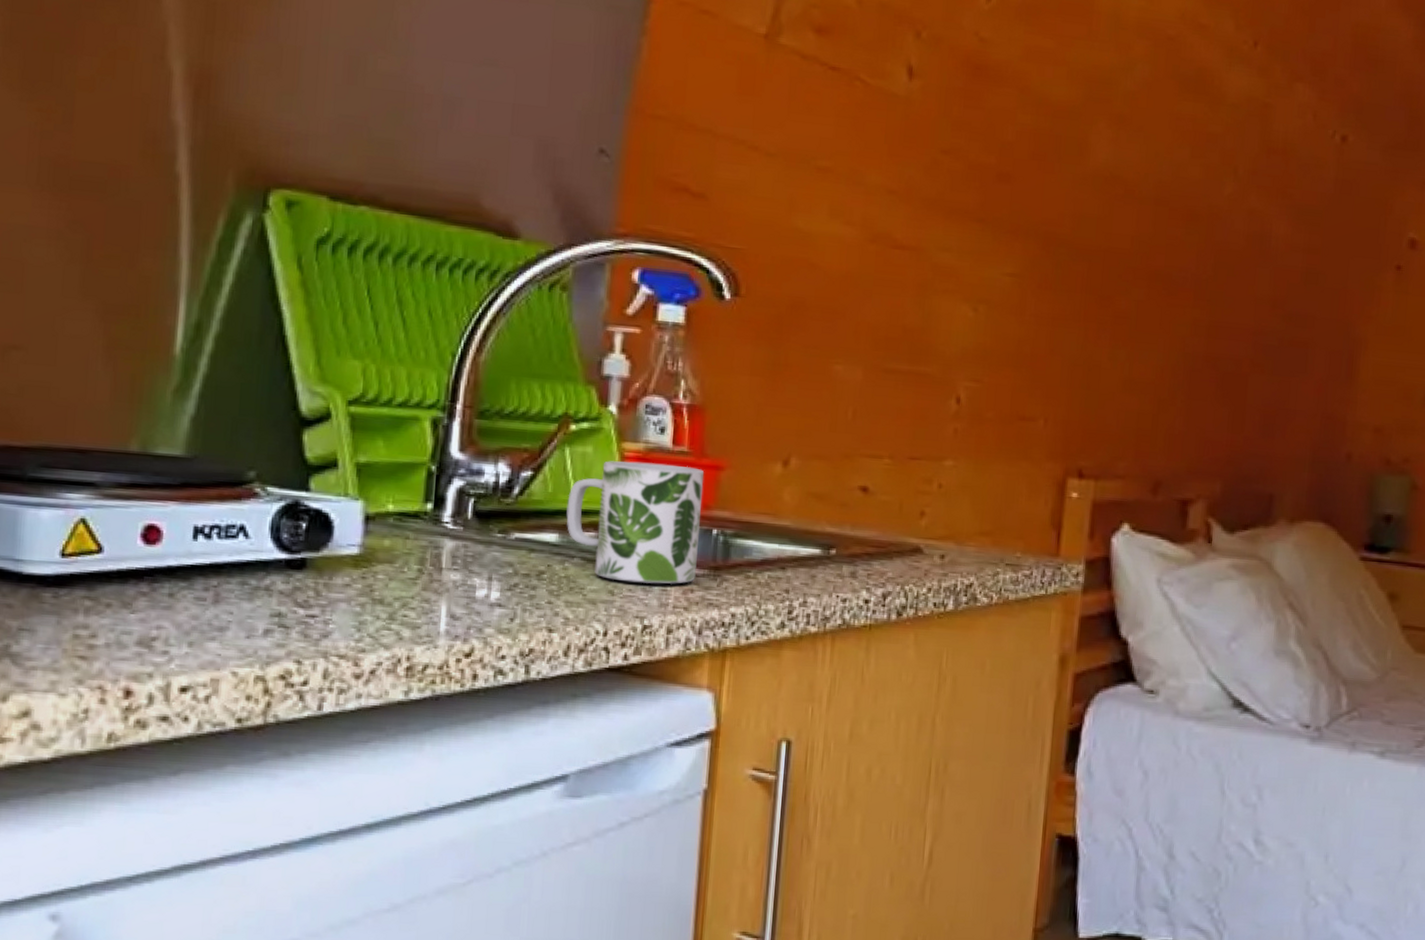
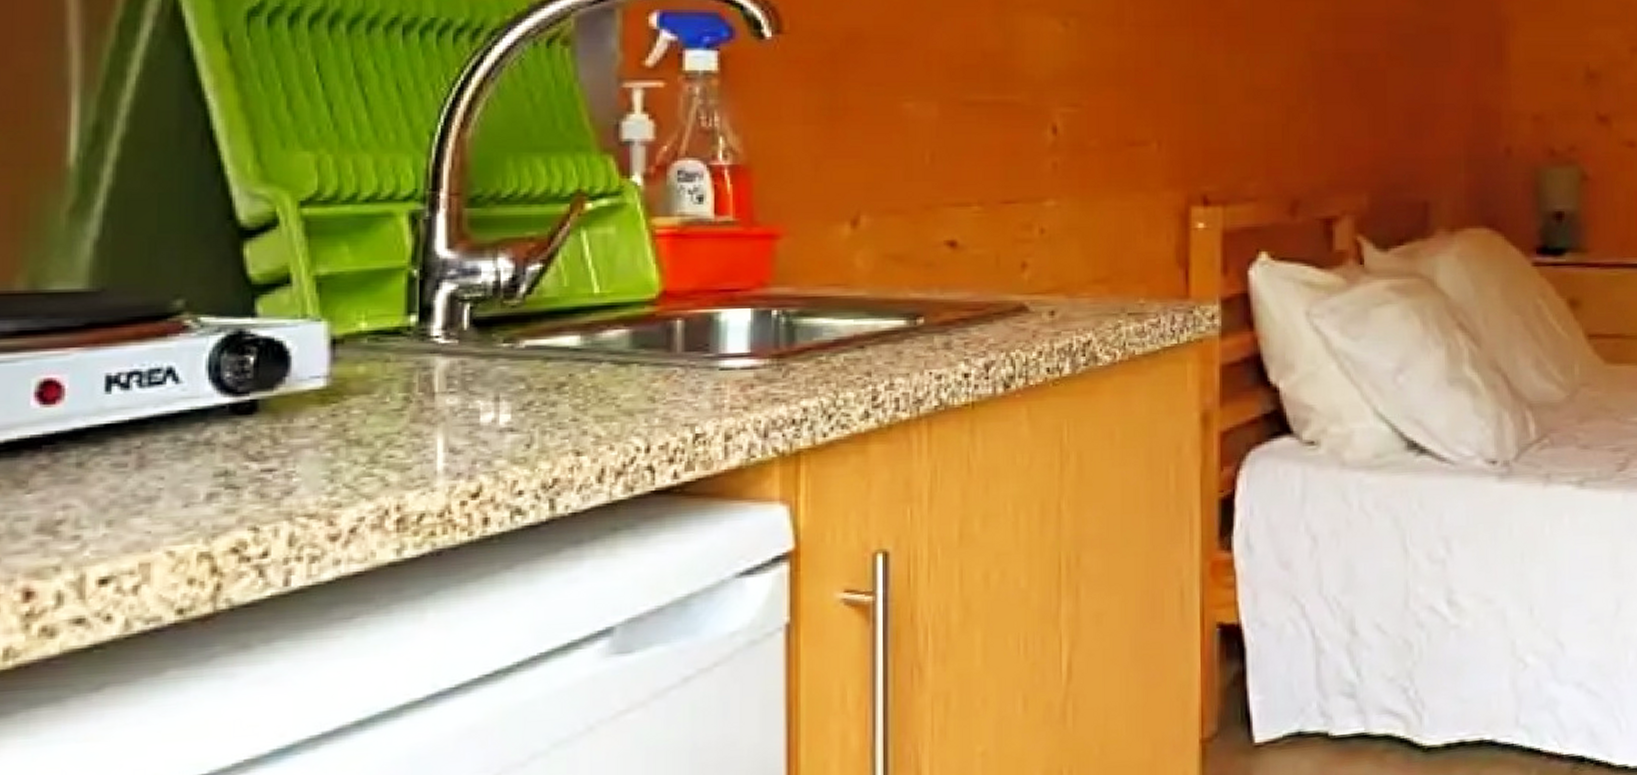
mug: present [566,460,705,584] -> none [588,238,757,384]

